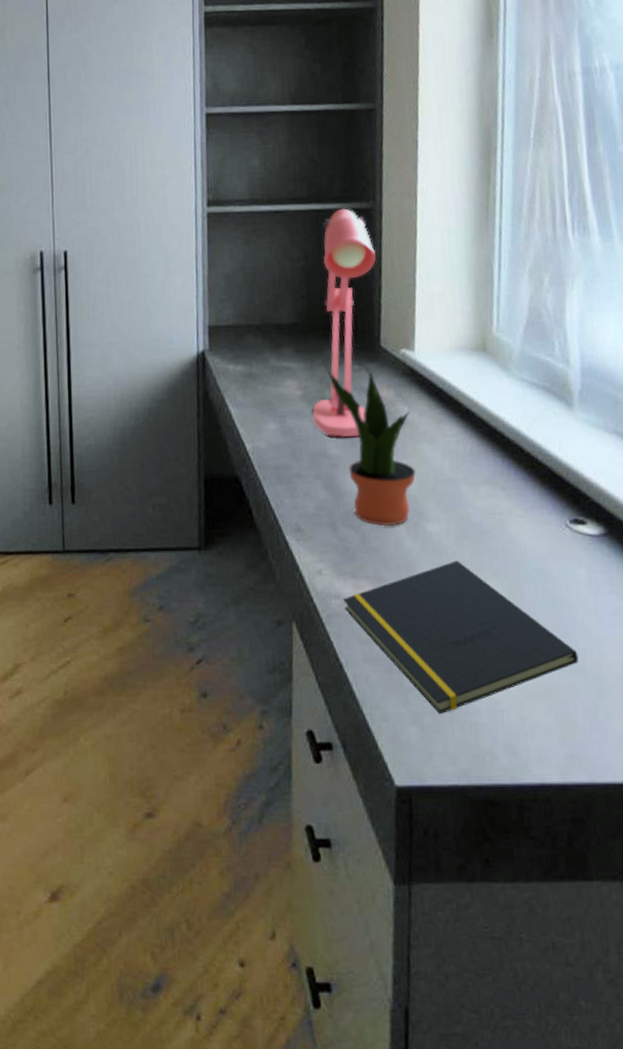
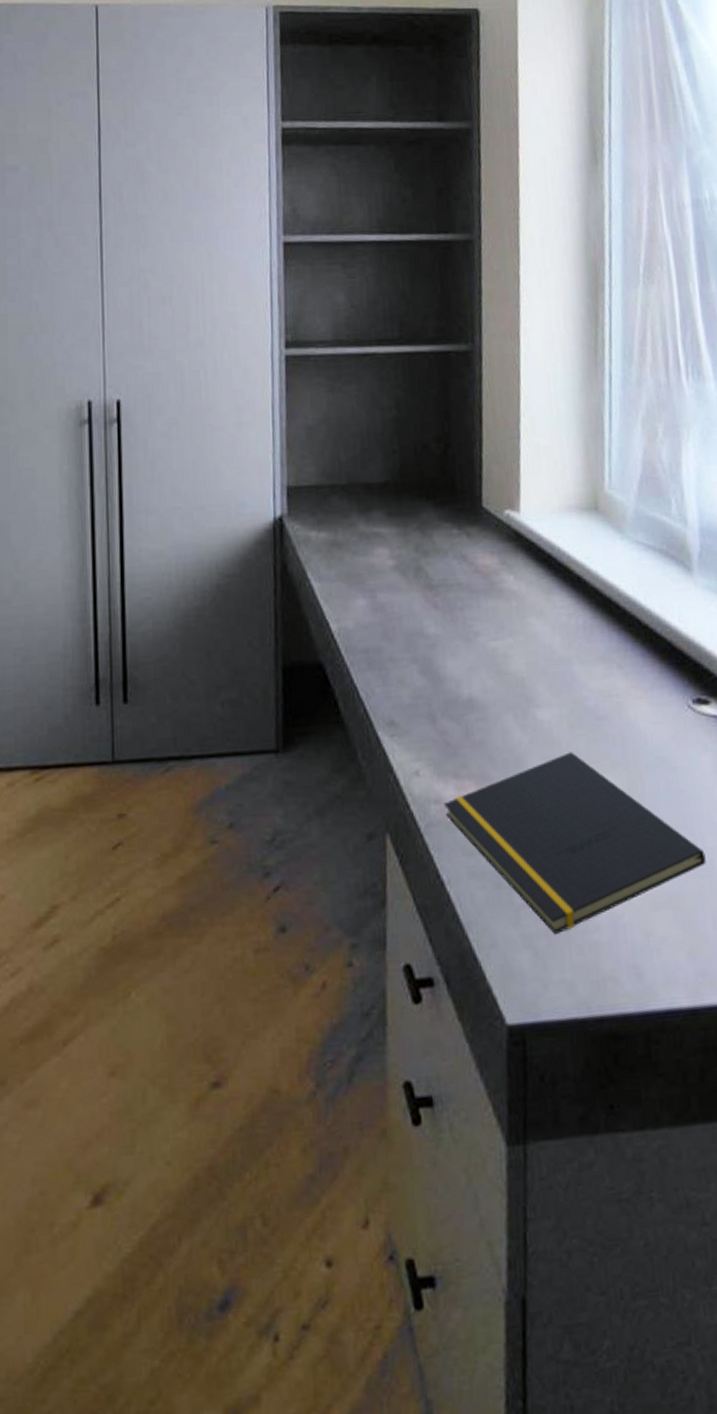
desk lamp: present [313,208,376,437] -> none [407,351,476,613]
potted plant: present [328,369,416,526] -> none [424,534,524,715]

